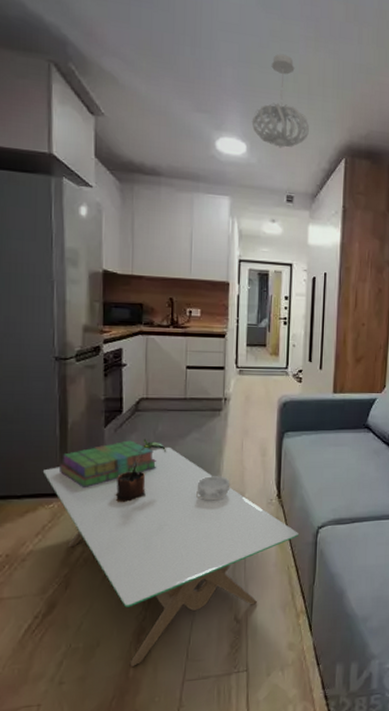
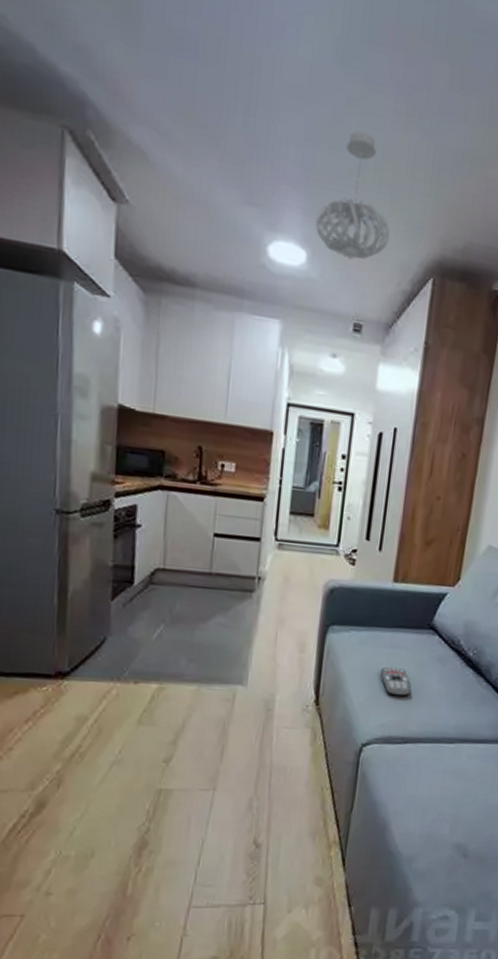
coffee table: present [42,446,300,667] -> none [35,630,339,884]
stack of books: present [58,440,157,489] -> none [55,618,172,672]
potted plant: present [115,439,166,503] -> none [120,618,184,694]
decorative bowl: present [195,476,230,501] -> none [215,670,259,701]
remote control: none [328,461,354,485] -> present [380,666,411,696]

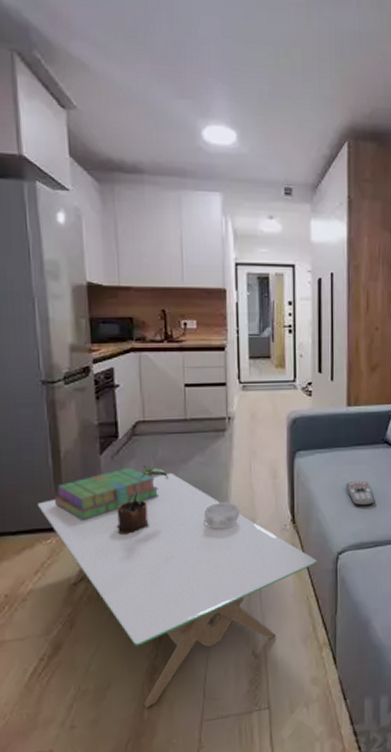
coffee table: none [35,630,339,884] -> present [37,472,318,708]
stack of books: none [55,618,172,672] -> present [54,467,160,522]
potted plant: none [120,618,184,694] -> present [116,465,168,536]
decorative bowl: none [215,670,259,701] -> present [202,502,240,530]
pendant light: present [315,130,390,260] -> none [240,25,305,134]

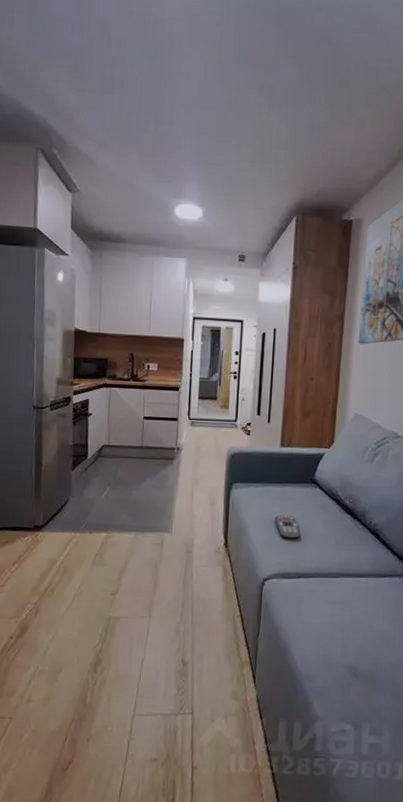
coffee table: present [37,472,318,708] -> none [20,491,245,694]
stack of books: present [54,467,160,522] -> none [33,483,116,525]
potted plant: present [116,465,168,536] -> none [79,483,124,541]
decorative bowl: present [202,502,240,530] -> none [148,521,181,545]

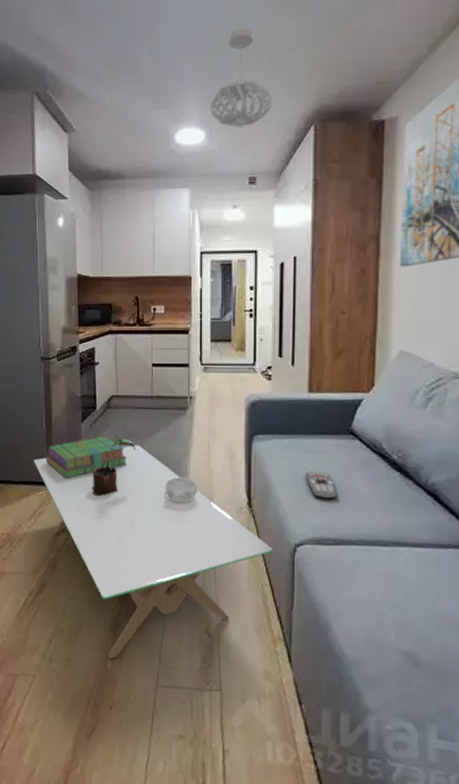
coffee table: none [20,491,245,694] -> present [33,444,274,659]
stack of books: none [33,483,116,525] -> present [45,436,128,480]
potted plant: none [79,483,124,541] -> present [91,435,135,497]
decorative bowl: none [148,521,181,545] -> present [163,477,198,503]
pendant light: none [207,122,262,211] -> present [209,27,271,128]

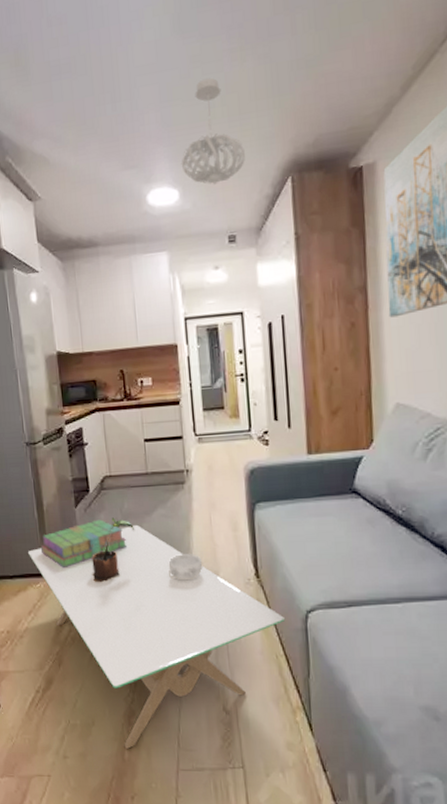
remote control: present [305,470,337,499] -> none [311,533,345,561]

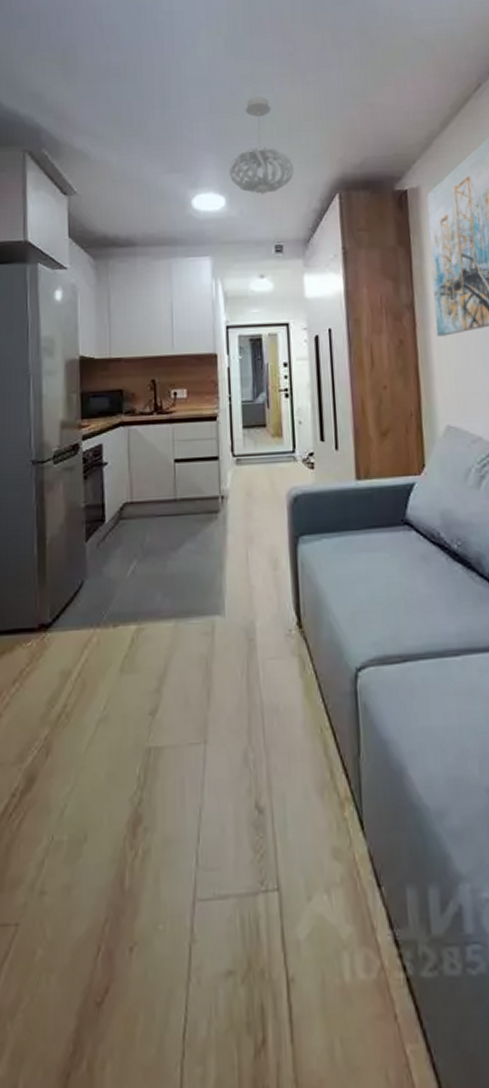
coffee table: present [27,524,286,749] -> none [19,562,332,874]
stack of books: present [40,519,128,569] -> none [37,556,147,621]
potted plant: present [92,517,134,583] -> none [100,554,156,639]
decorative bowl: present [168,554,203,581] -> none [194,599,237,634]

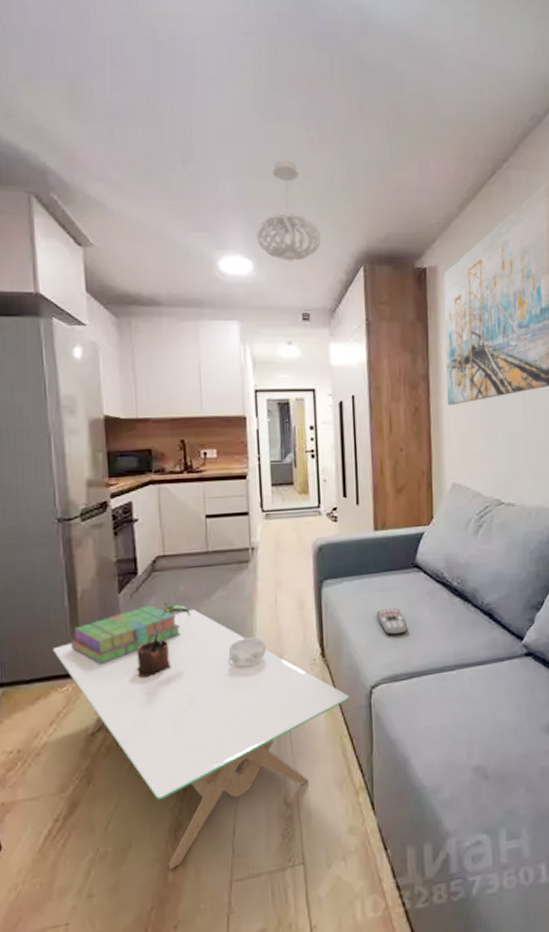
coffee table: none [19,562,332,874] -> present [52,608,351,870]
stack of books: none [37,556,147,621] -> present [70,605,182,666]
potted plant: none [100,554,156,639] -> present [136,602,190,679]
decorative bowl: none [194,599,237,634] -> present [227,637,267,668]
remote control: none [360,572,398,606] -> present [376,607,407,635]

